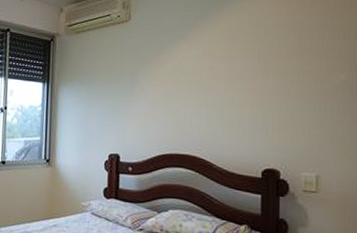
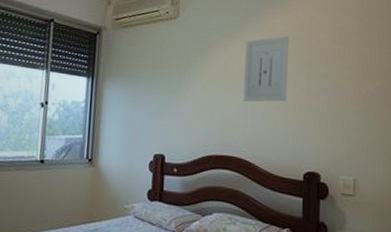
wall art: none [197,33,244,101] -> present [243,36,289,102]

